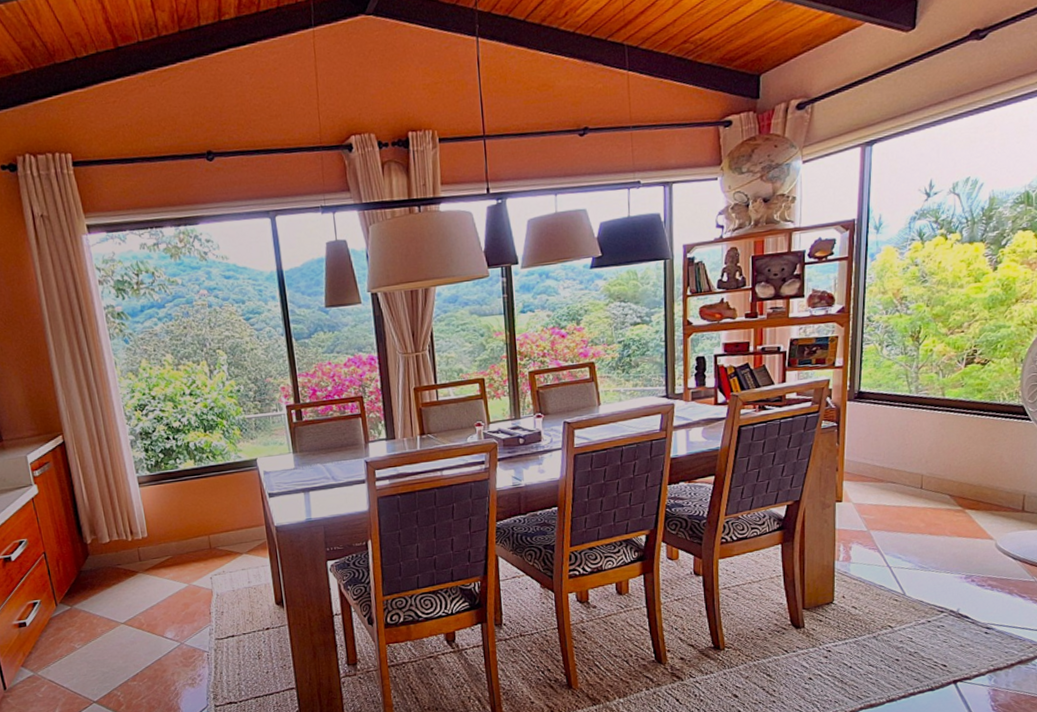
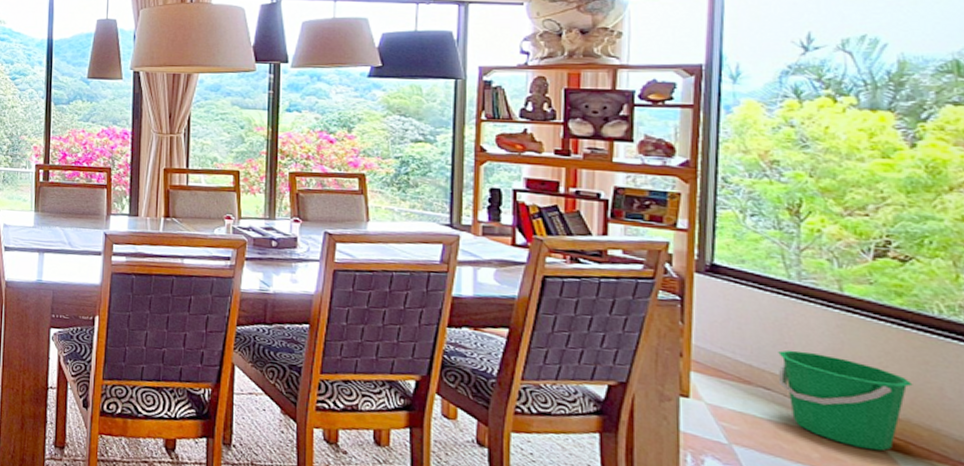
bucket: none [900,448,984,513] -> present [778,350,913,451]

